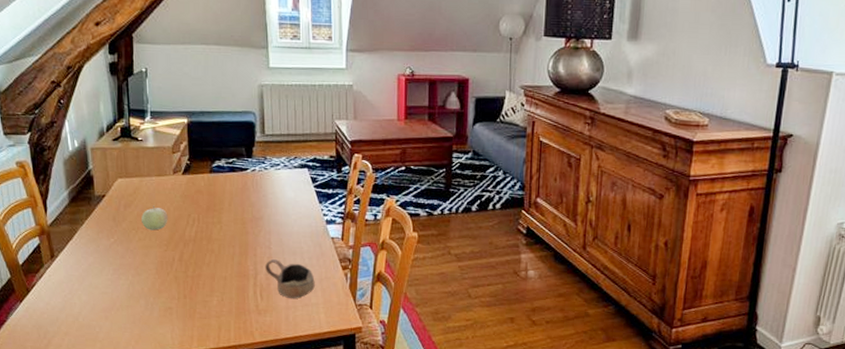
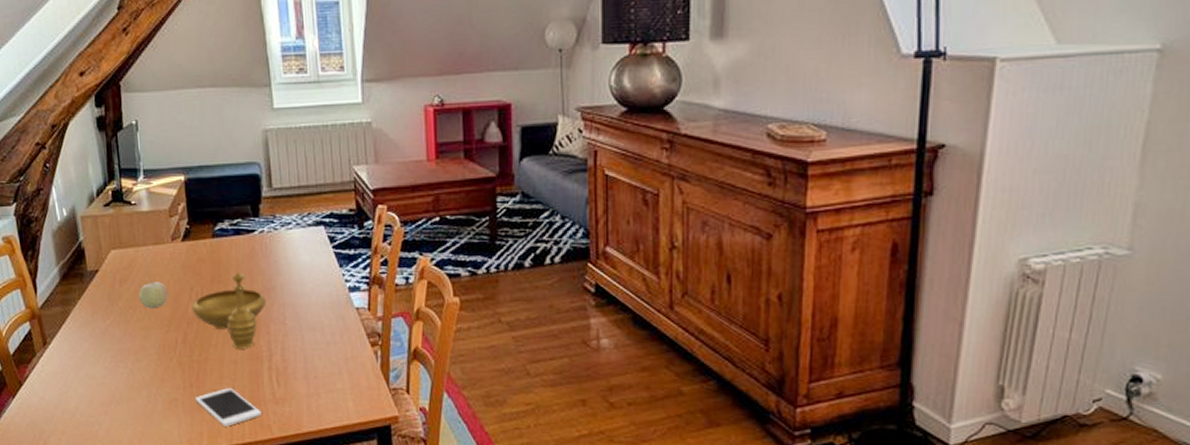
cell phone: none [188,300,246,332] -> present [196,388,261,427]
decorative bowl: none [189,203,254,268] -> present [192,272,266,349]
cup: present [265,259,315,299] -> none [281,337,340,384]

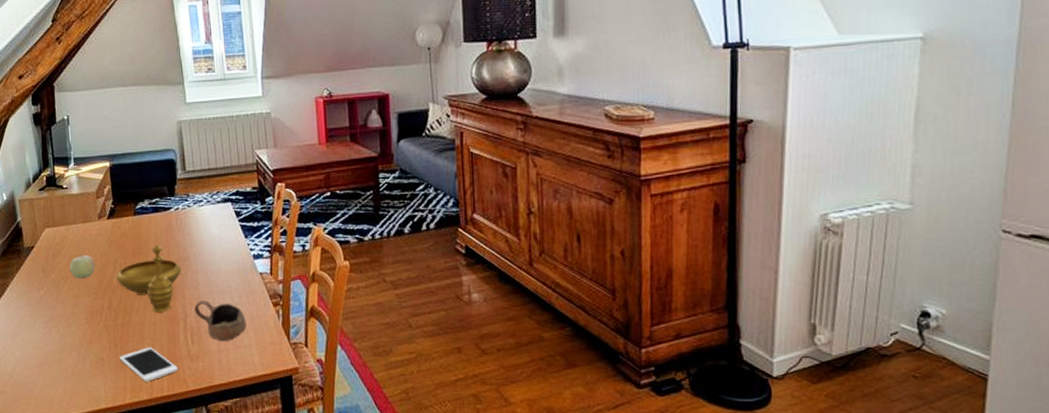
cup: none [281,337,340,384] -> present [194,300,247,341]

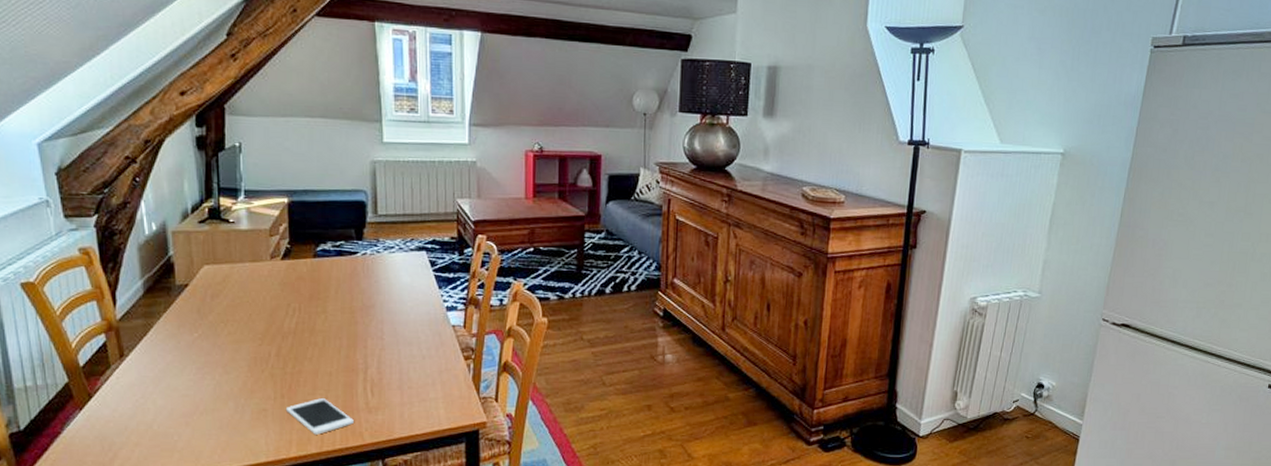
fruit: present [69,253,96,279] -> none [232,294,264,323]
decorative bowl: present [116,245,181,312] -> none [288,290,364,362]
cup: present [194,300,247,341] -> none [377,351,434,393]

